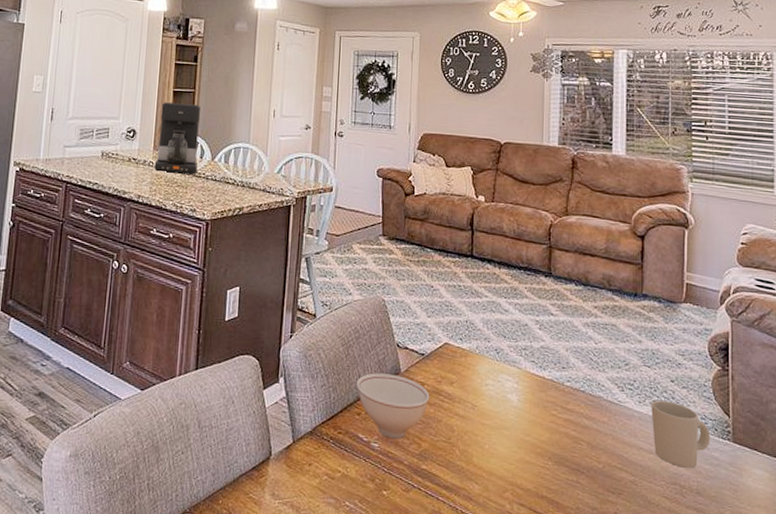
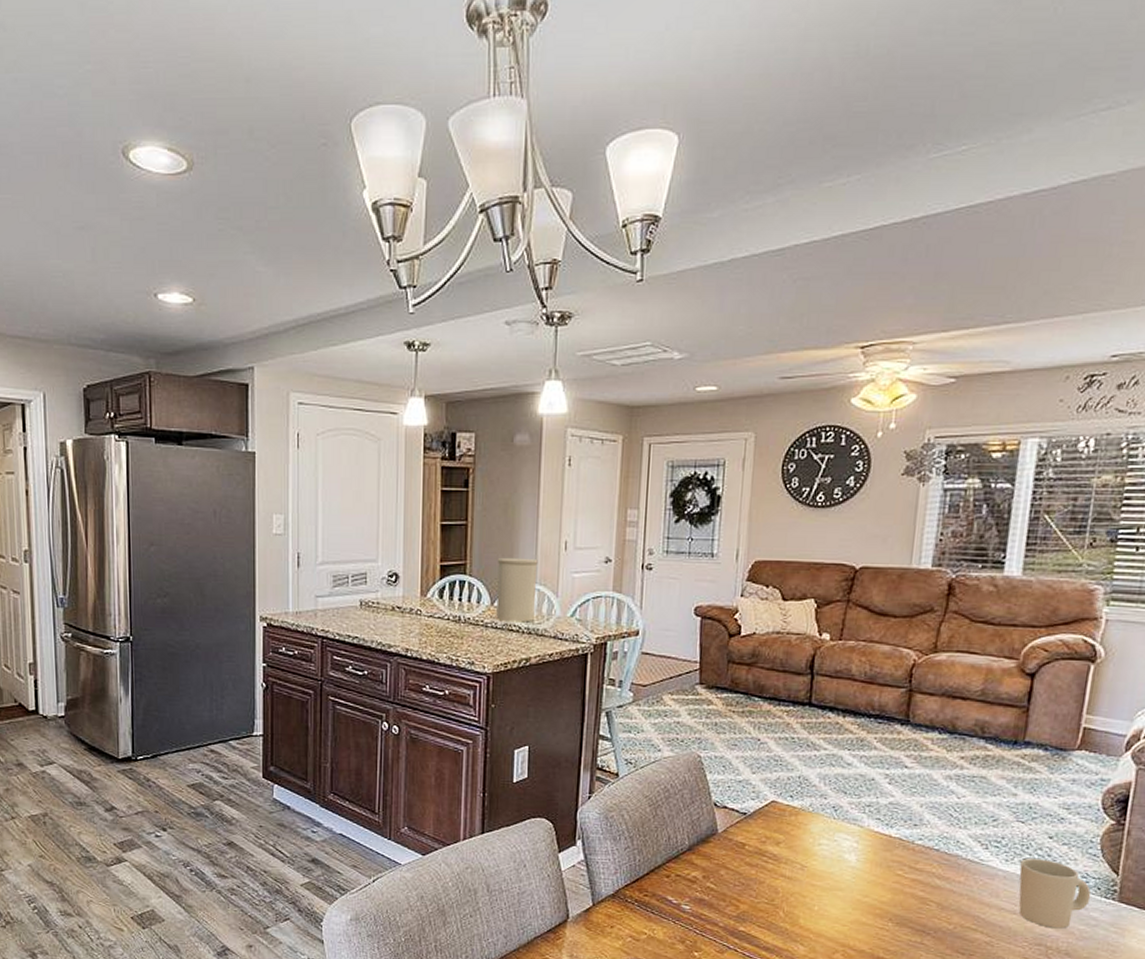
coffee maker: present [154,102,201,174] -> none [423,539,476,622]
canister: none [216,120,252,177] -> present [496,557,538,623]
bowl: present [356,373,430,438] -> none [665,834,752,900]

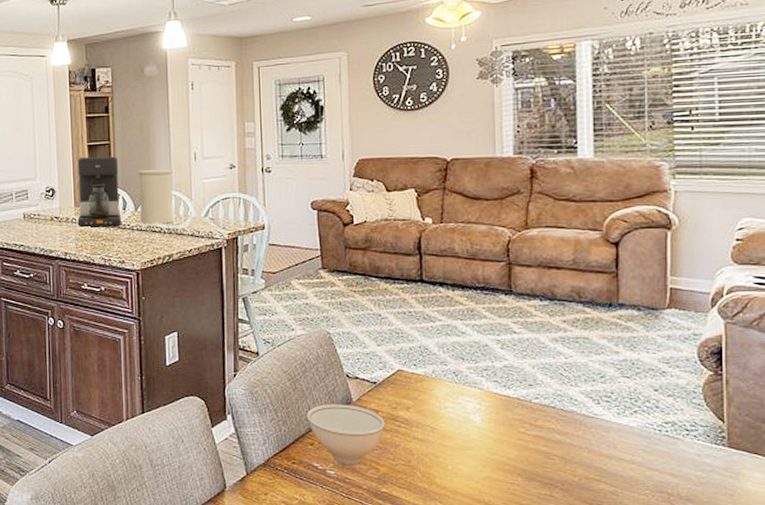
coffee maker: none [423,539,476,622] -> present [77,156,121,228]
bowl: none [665,834,752,900] -> present [306,404,385,465]
mug: present [1018,857,1092,929] -> none [632,410,702,476]

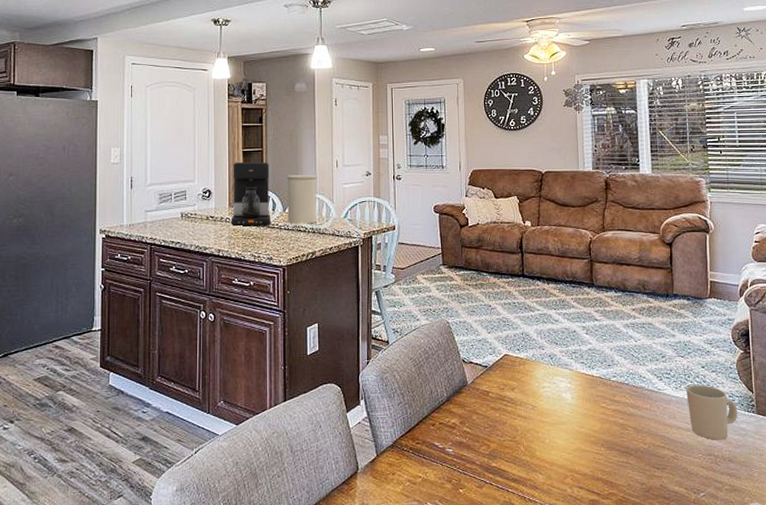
bowl: present [306,404,385,465] -> none [429,387,495,443]
mug: none [632,410,702,476] -> present [686,384,738,440]

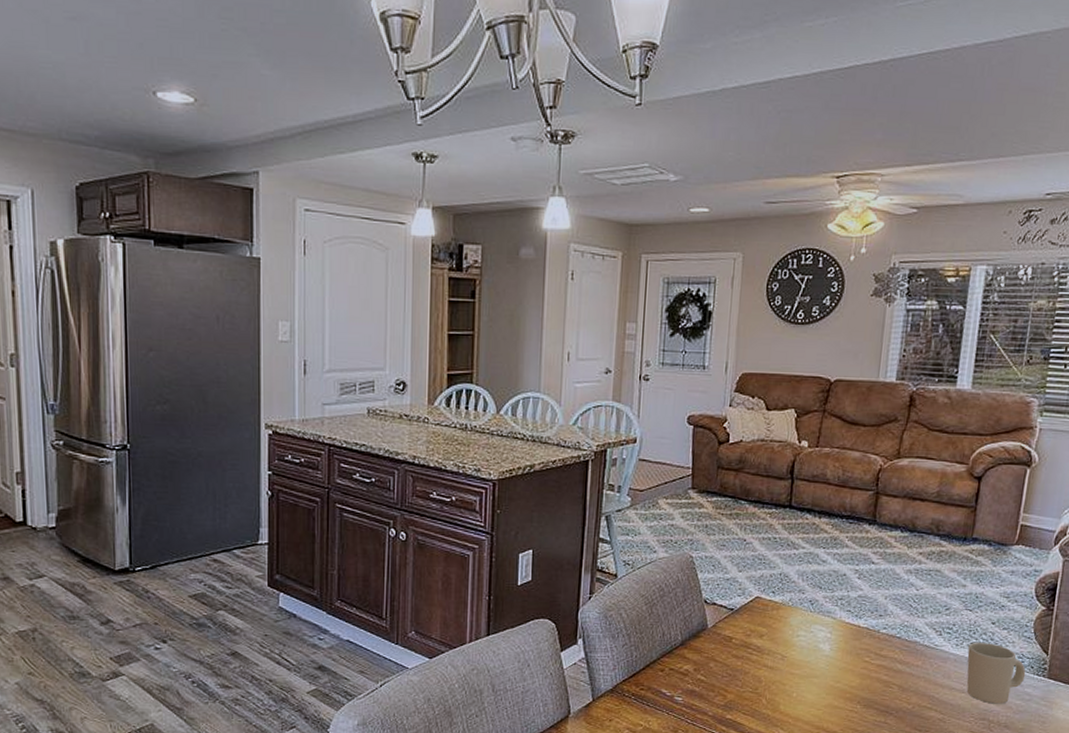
coffee maker: present [231,162,270,227] -> none [430,348,482,430]
canister: present [287,174,317,224] -> none [502,367,542,431]

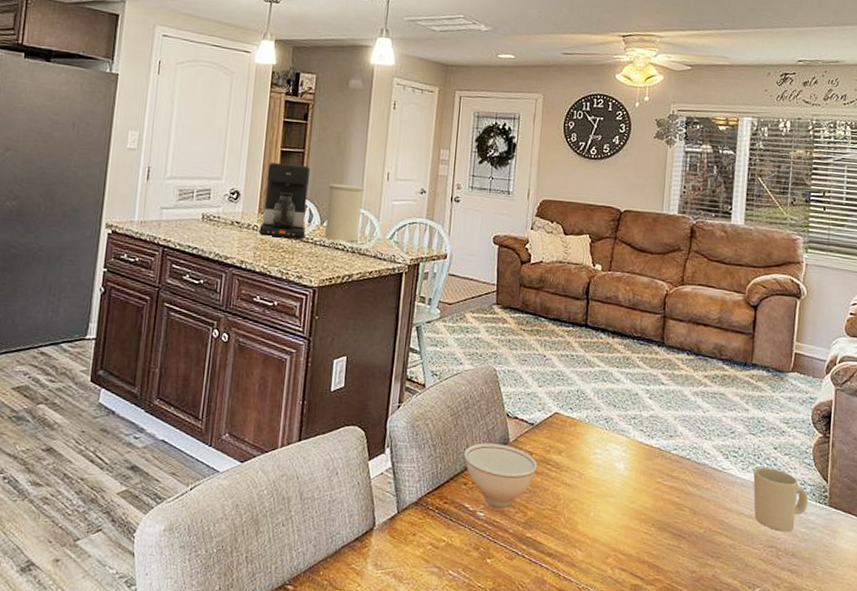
coffee maker: none [430,348,482,430] -> present [259,162,311,239]
canister: none [502,367,542,431] -> present [324,183,364,242]
bowl: none [659,630,738,691] -> present [463,443,538,507]

